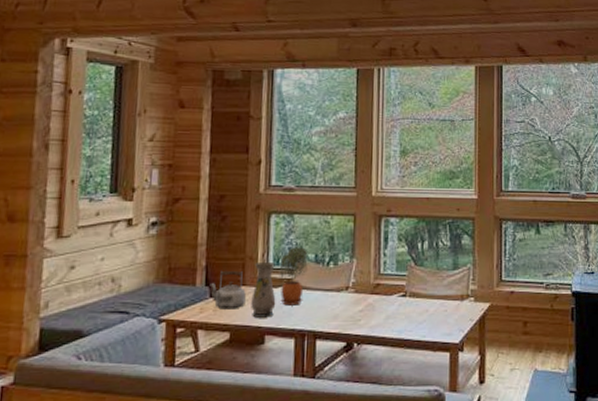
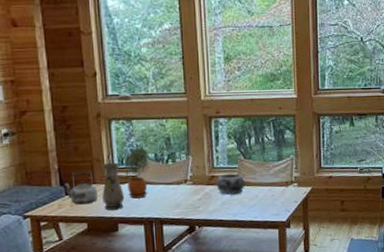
decorative bowl: none [381,280,413,307] -> present [216,172,244,195]

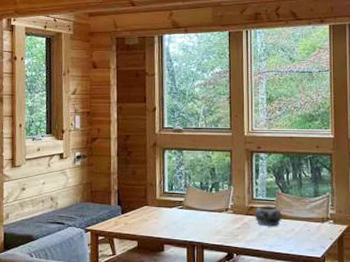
kettle: present [64,172,98,205] -> none [121,193,148,224]
vase: present [102,162,124,210] -> none [152,187,171,231]
potted plant: present [124,148,149,199] -> none [173,176,195,222]

